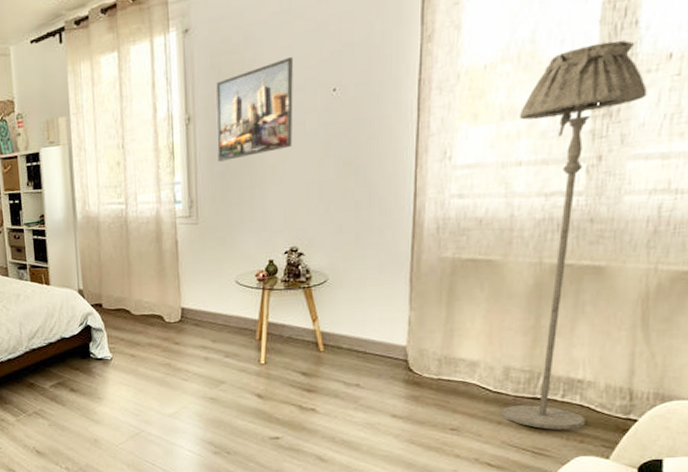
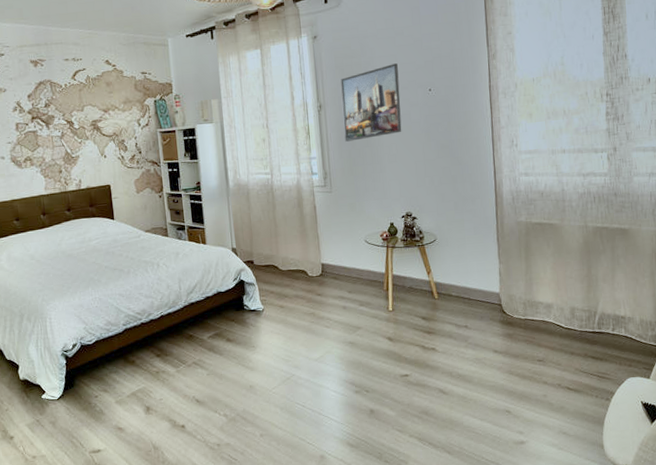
floor lamp: present [502,40,647,430] -> none [560,67,638,357]

